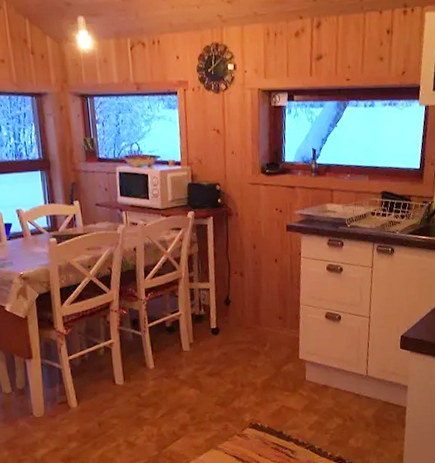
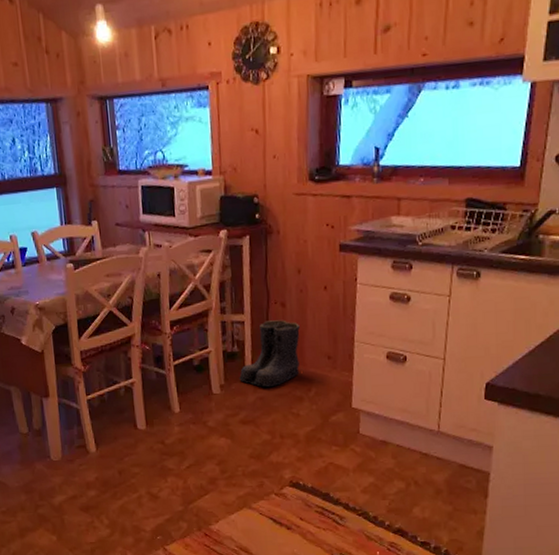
boots: none [206,287,256,344] -> present [239,320,300,388]

